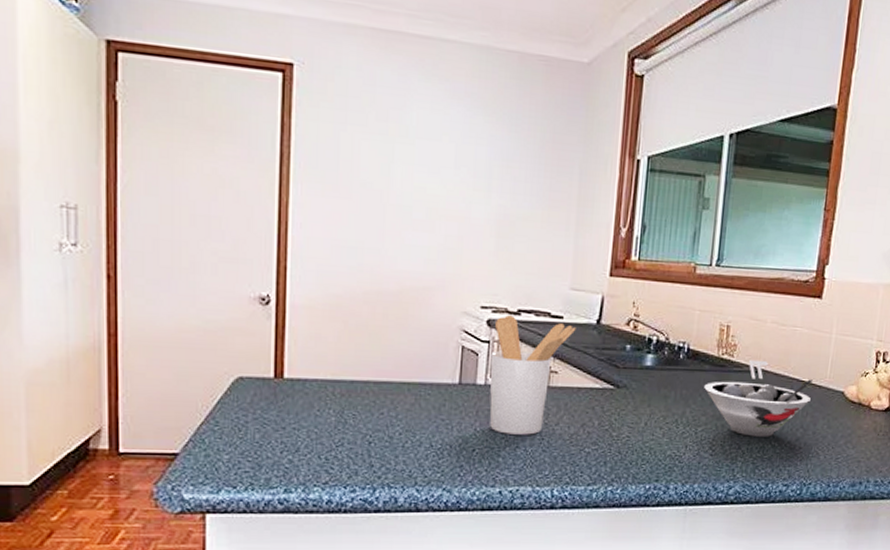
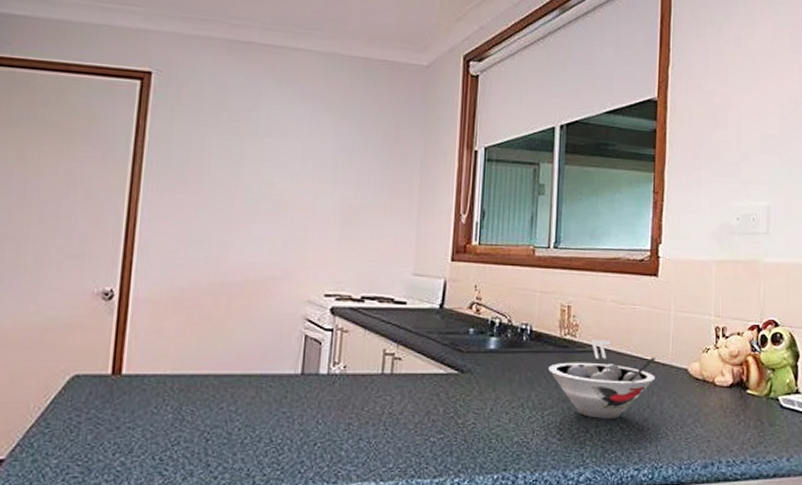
utensil holder: present [489,314,576,435] -> none [332,302,420,426]

